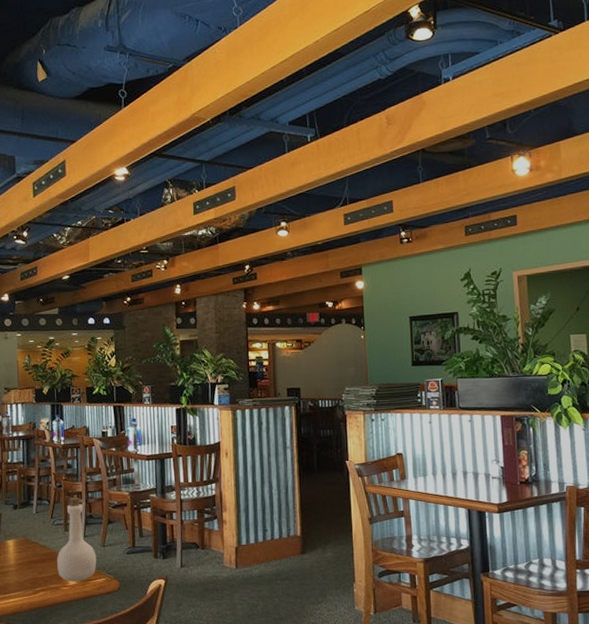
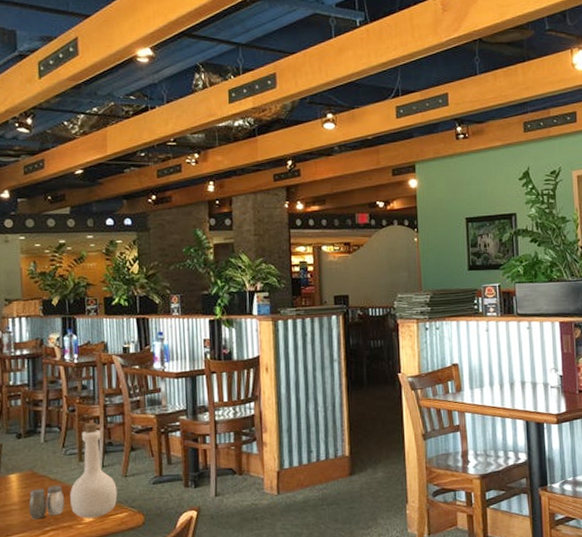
salt and pepper shaker: none [23,551,52,581] -> present [28,485,64,520]

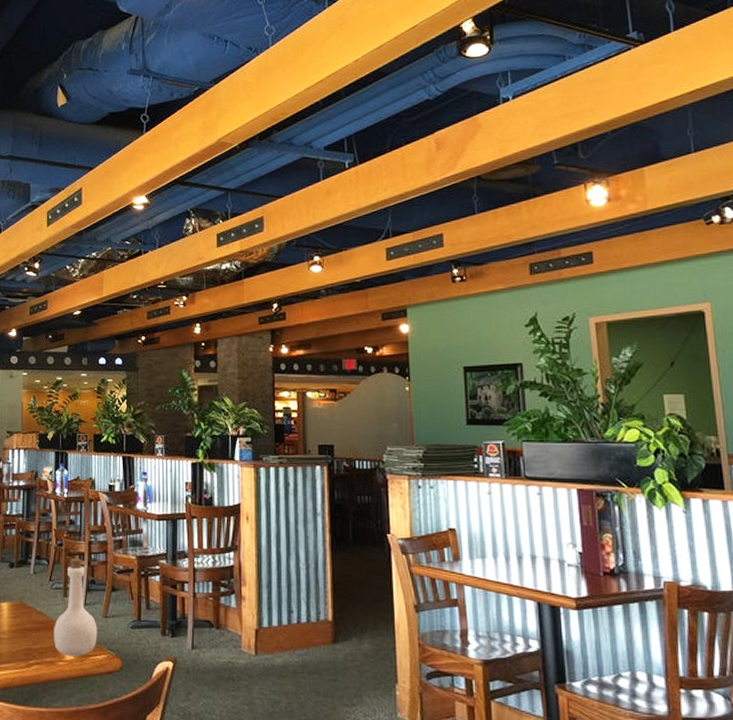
salt and pepper shaker: present [28,485,64,520] -> none [16,618,48,651]

